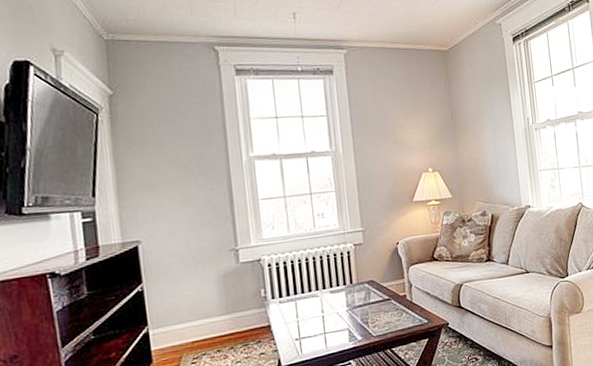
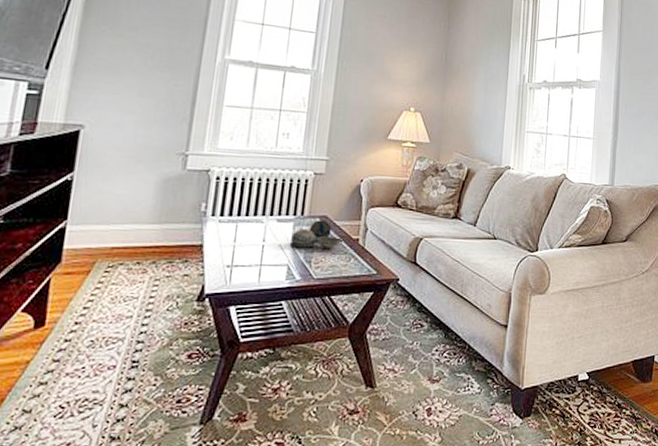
decorative bowl: none [346,284,391,313] -> present [291,220,341,249]

